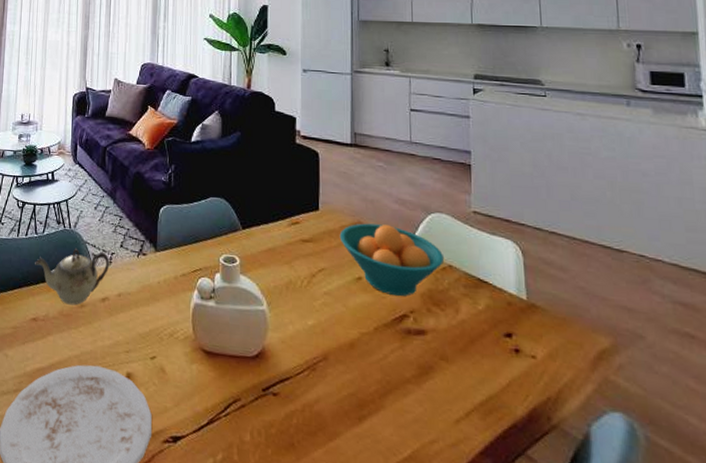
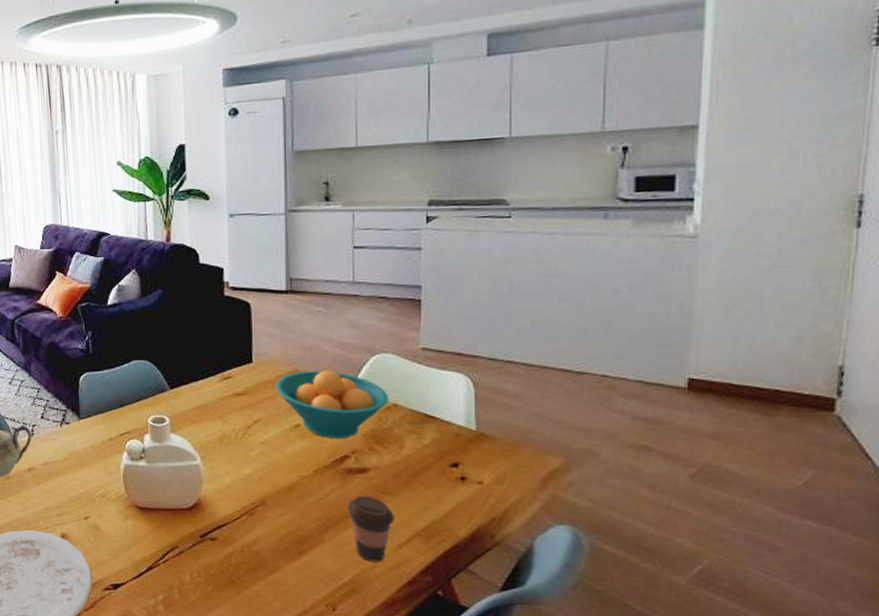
coffee cup: none [406,359,453,437] -> present [346,495,395,562]

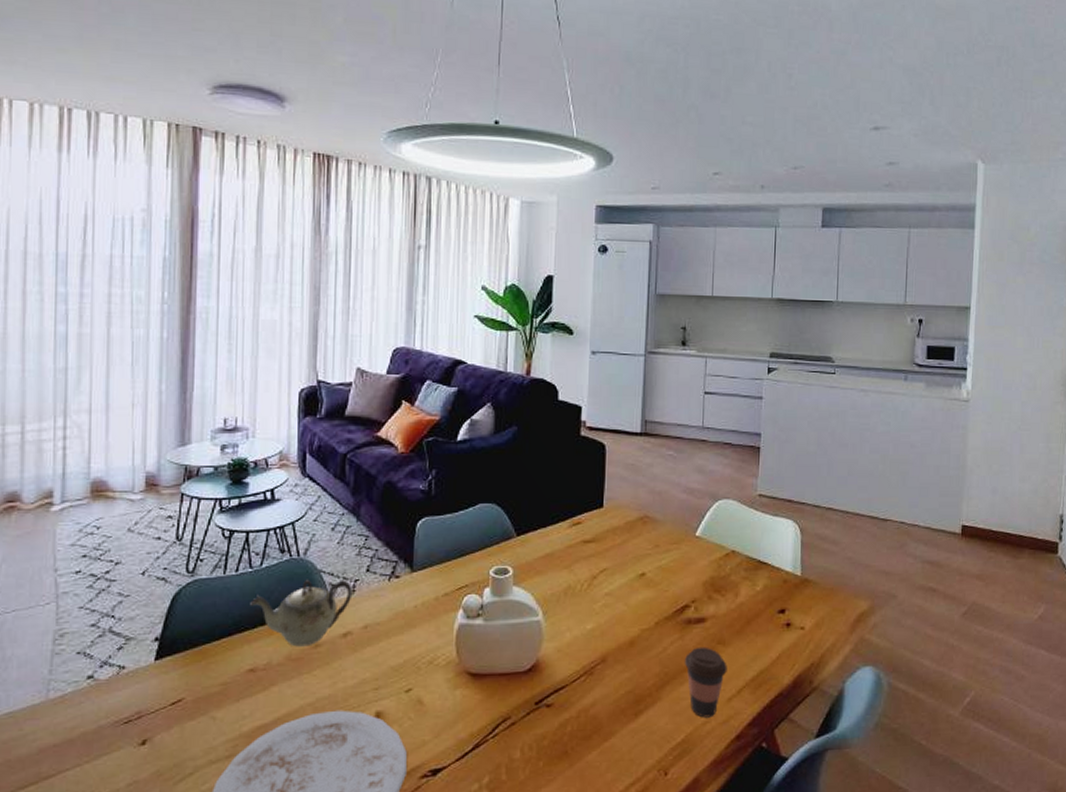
fruit bowl: present [275,370,389,439] -> none [624,516,728,588]

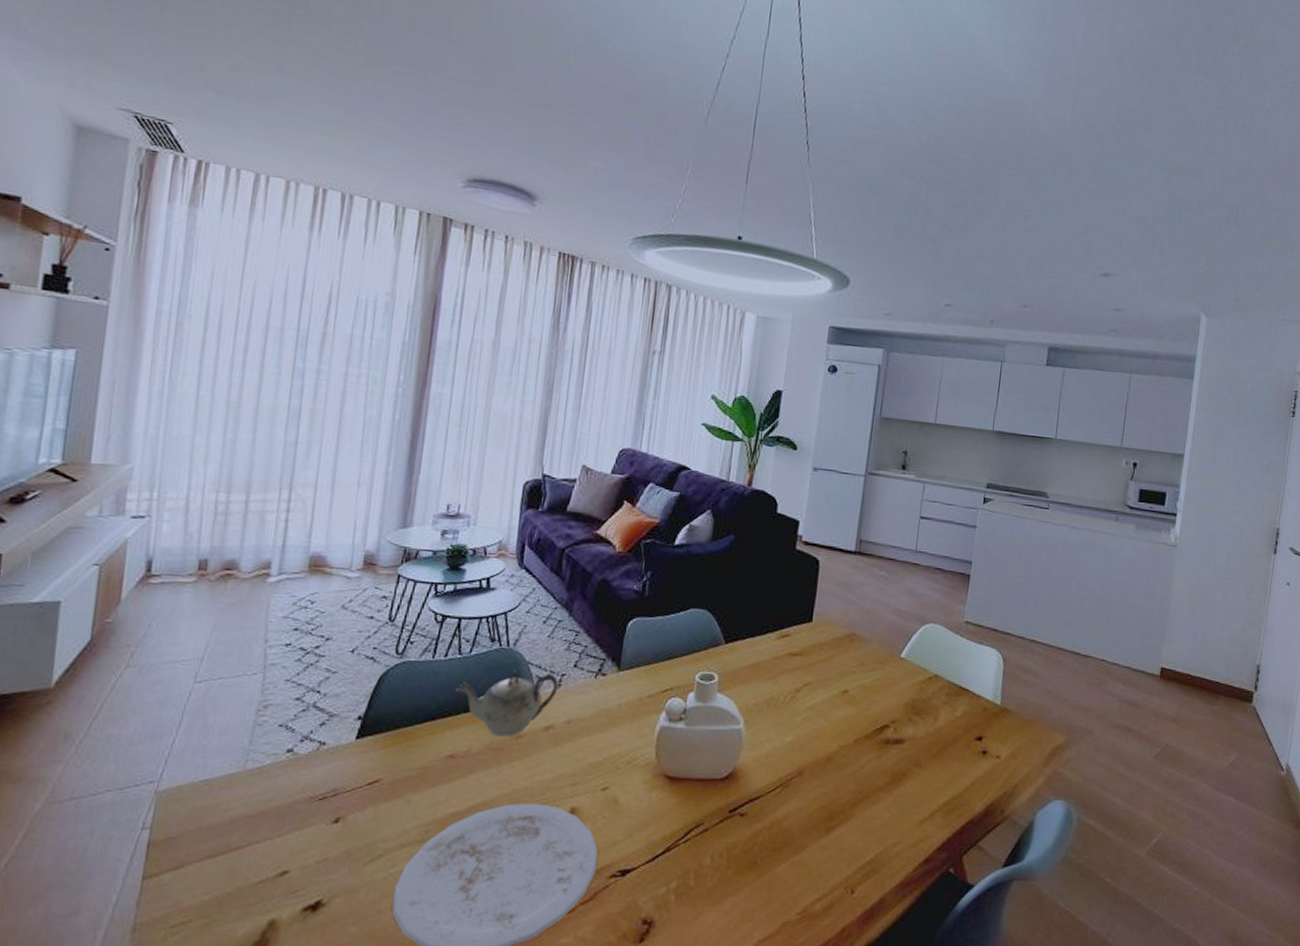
coffee cup: present [684,646,727,718] -> none [879,767,922,839]

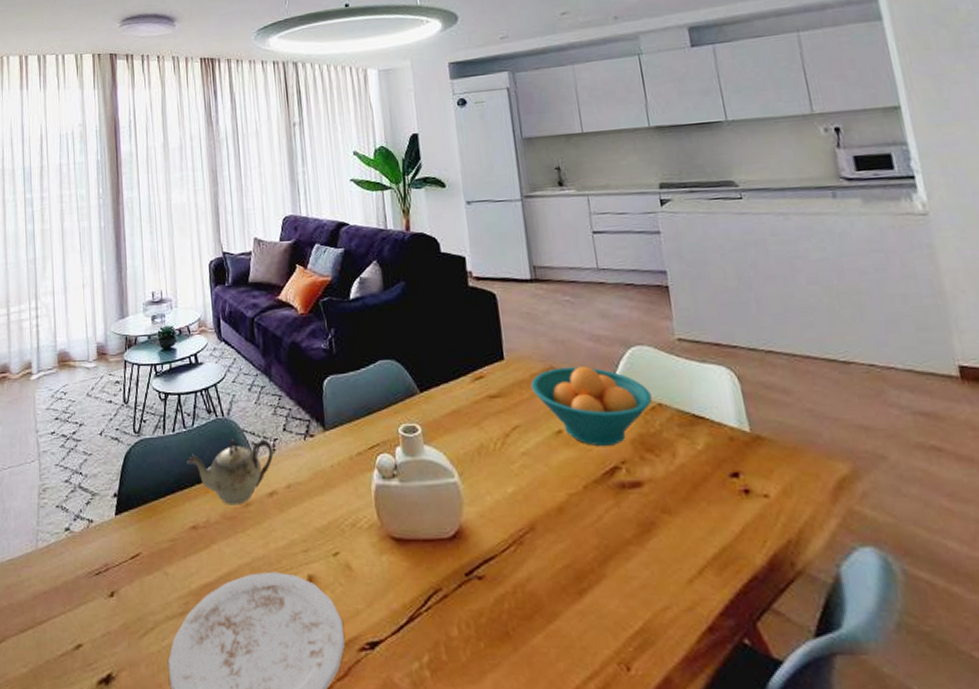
fruit bowl: none [830,634,932,708] -> present [530,366,653,447]

